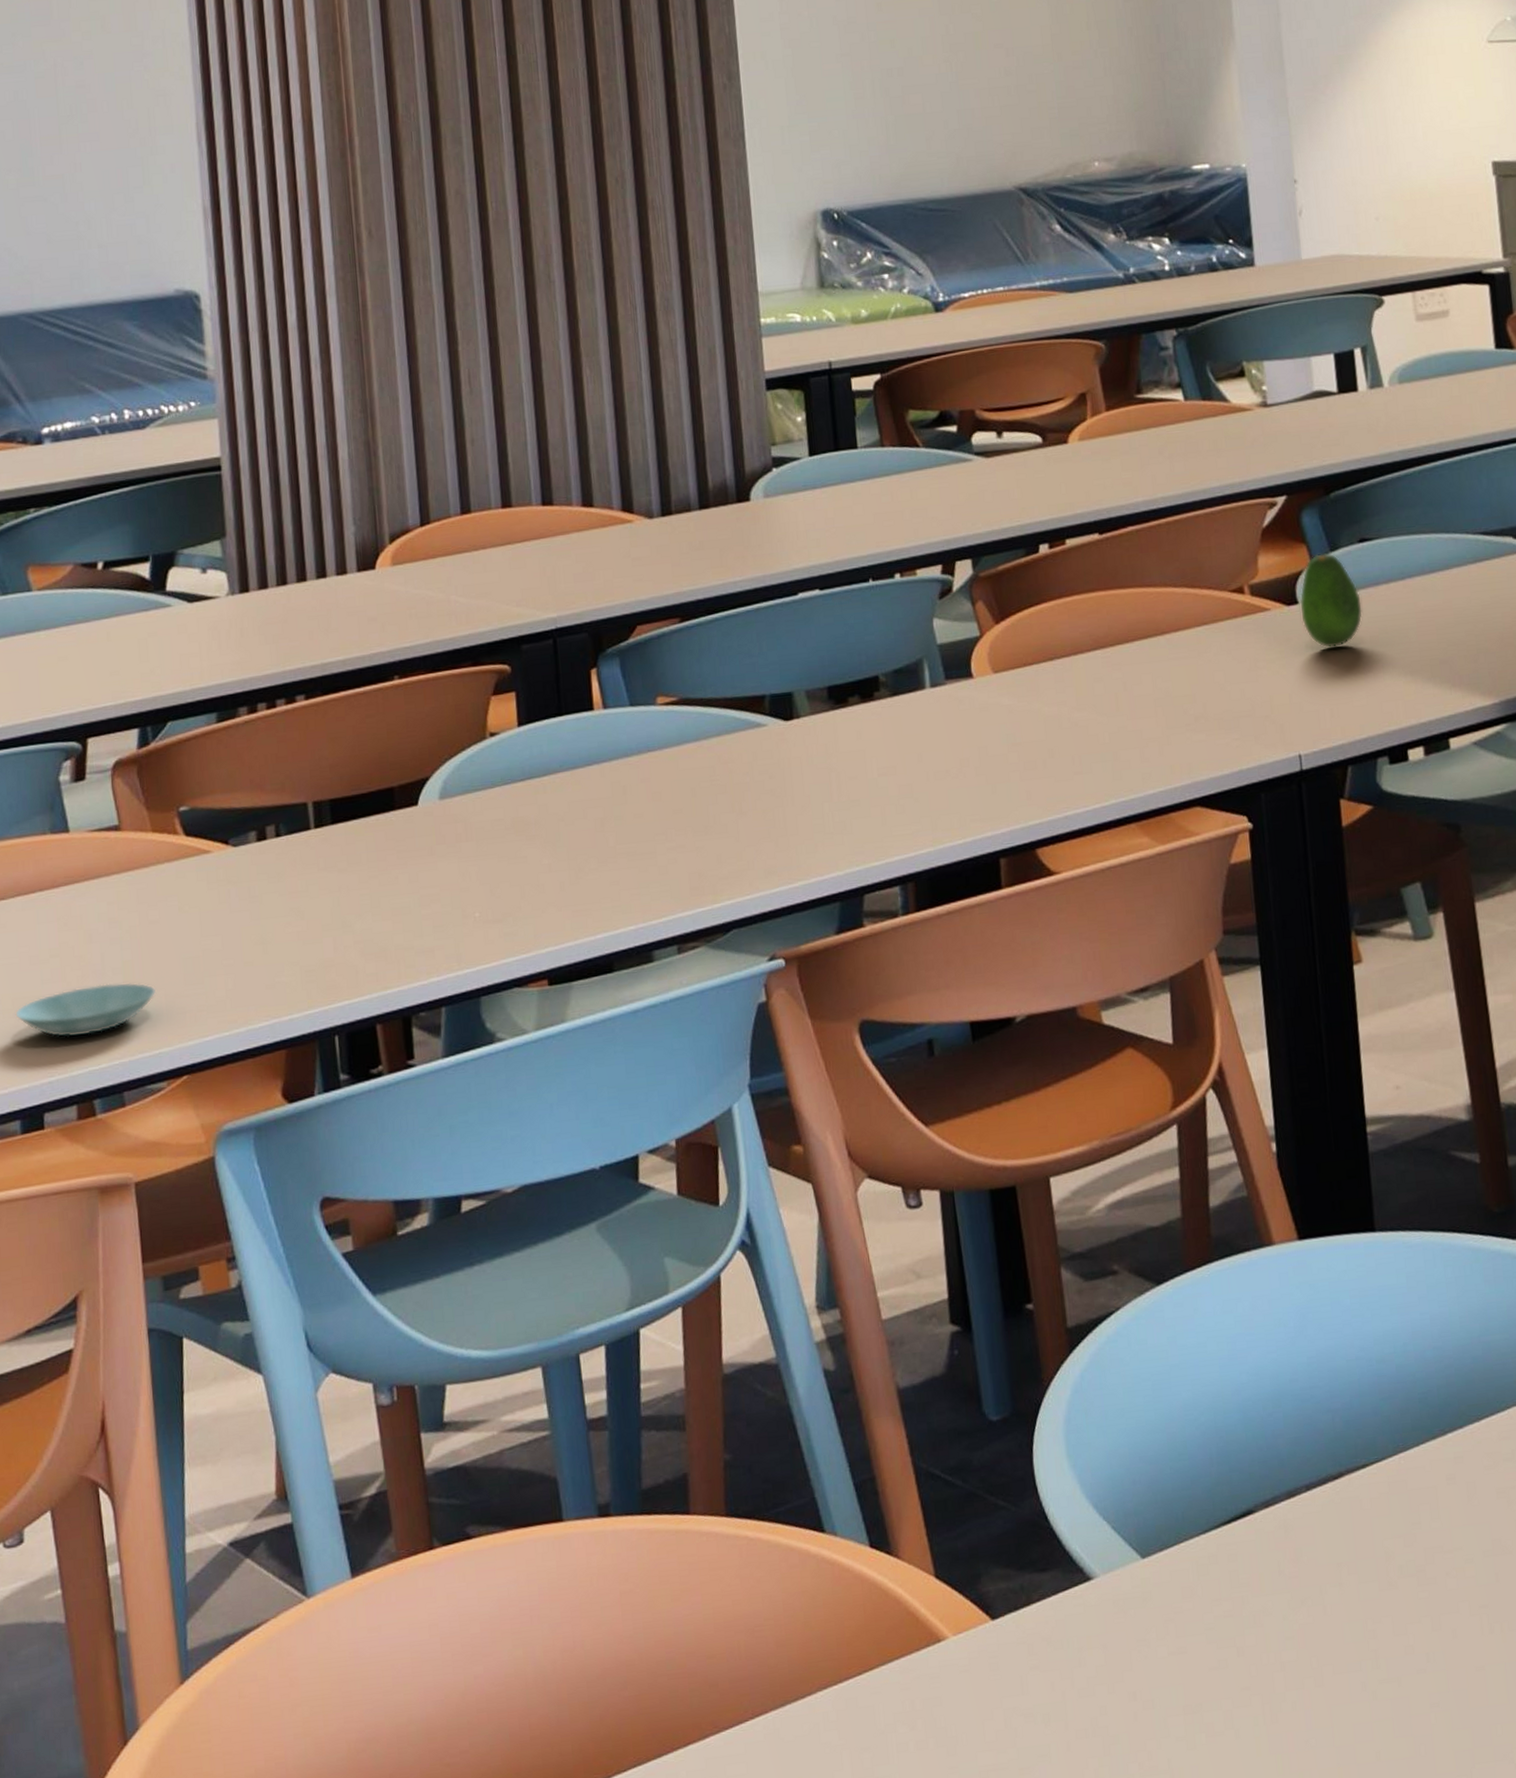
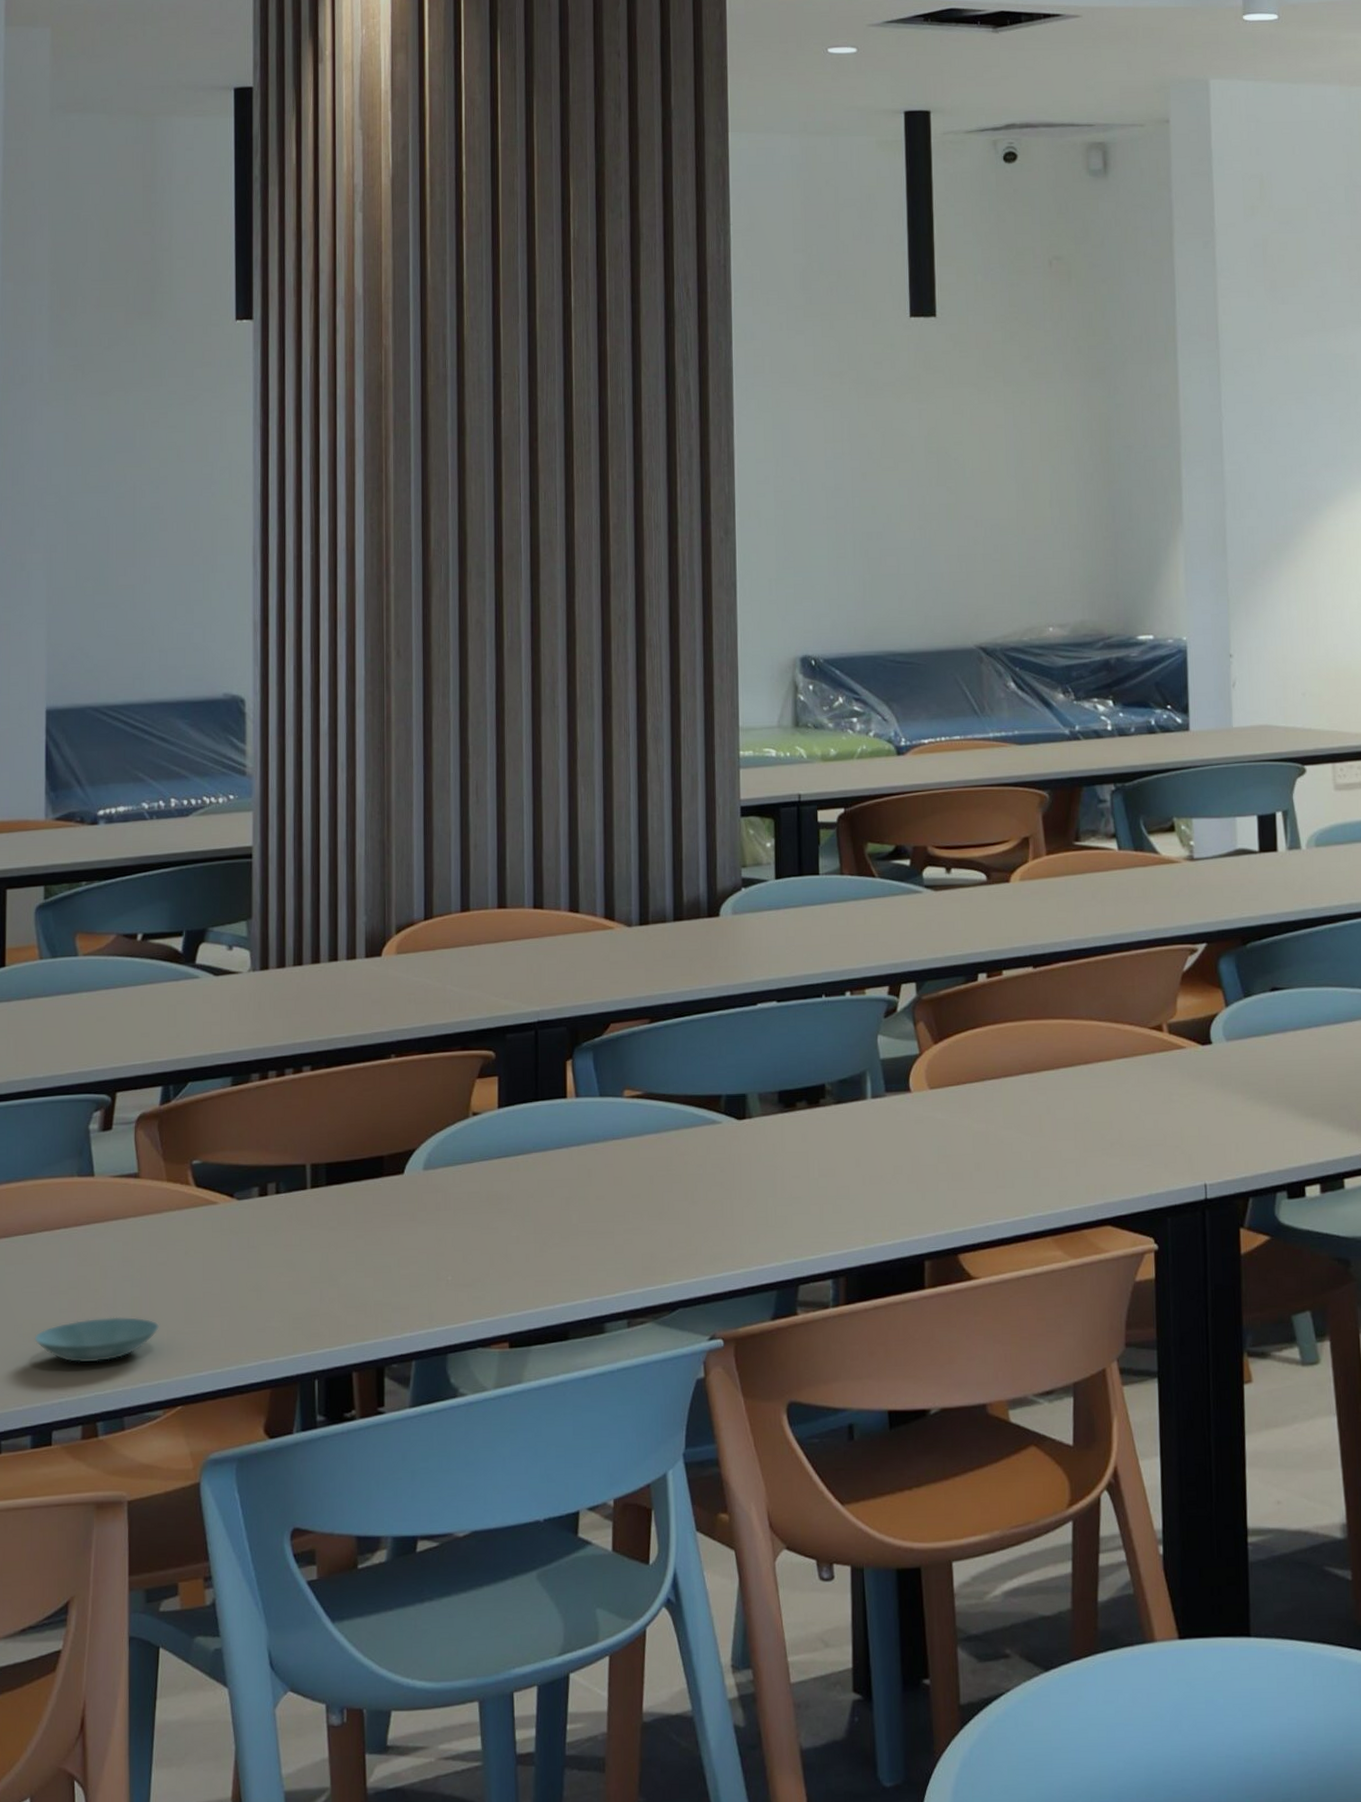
fruit: present [1300,553,1362,648] -> none [1213,999,1270,1087]

